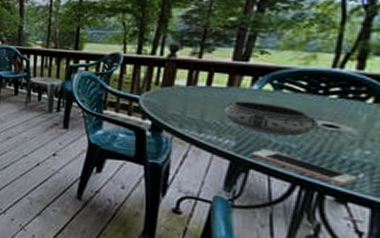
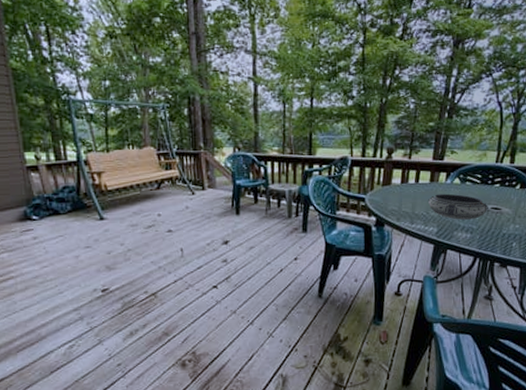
cell phone: present [252,149,358,185] -> none [448,232,512,253]

